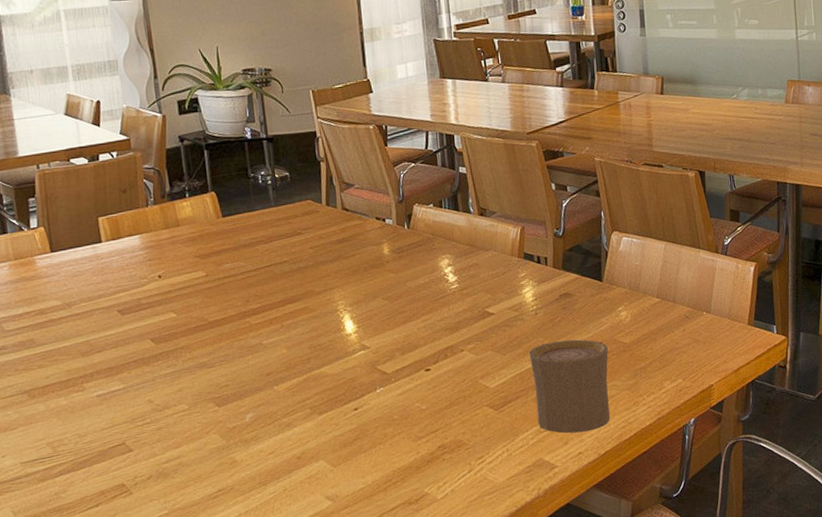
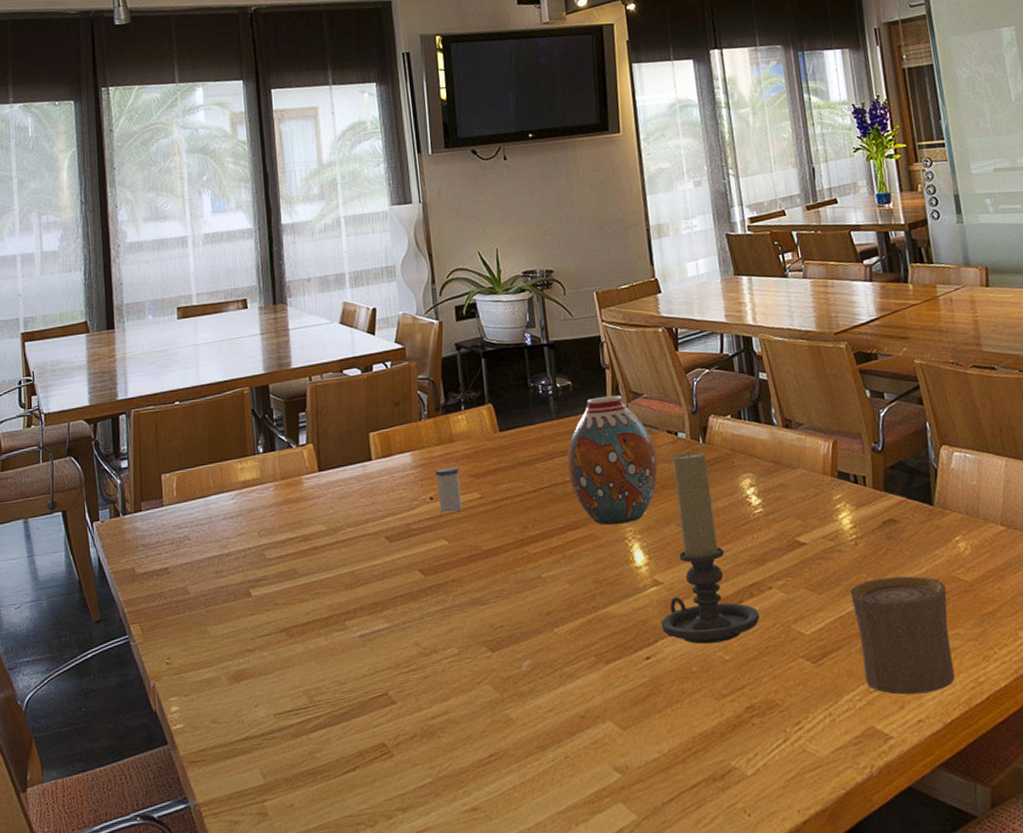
salt shaker: none [163,248,189,289] -> present [435,466,463,513]
vase: none [285,186,367,300] -> present [567,395,658,525]
candle holder: none [367,235,452,397] -> present [660,451,760,644]

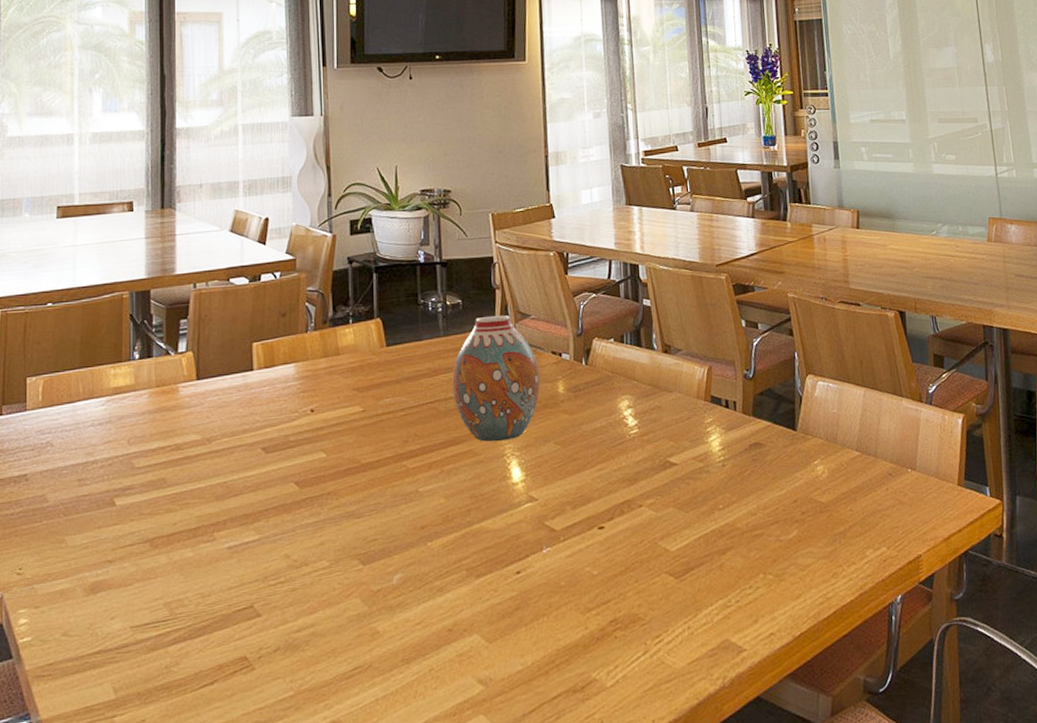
salt shaker: present [435,466,463,513] -> none [318,379,344,426]
candle holder: present [660,451,760,644] -> none [533,372,628,560]
cup: present [849,576,955,696] -> none [714,497,806,610]

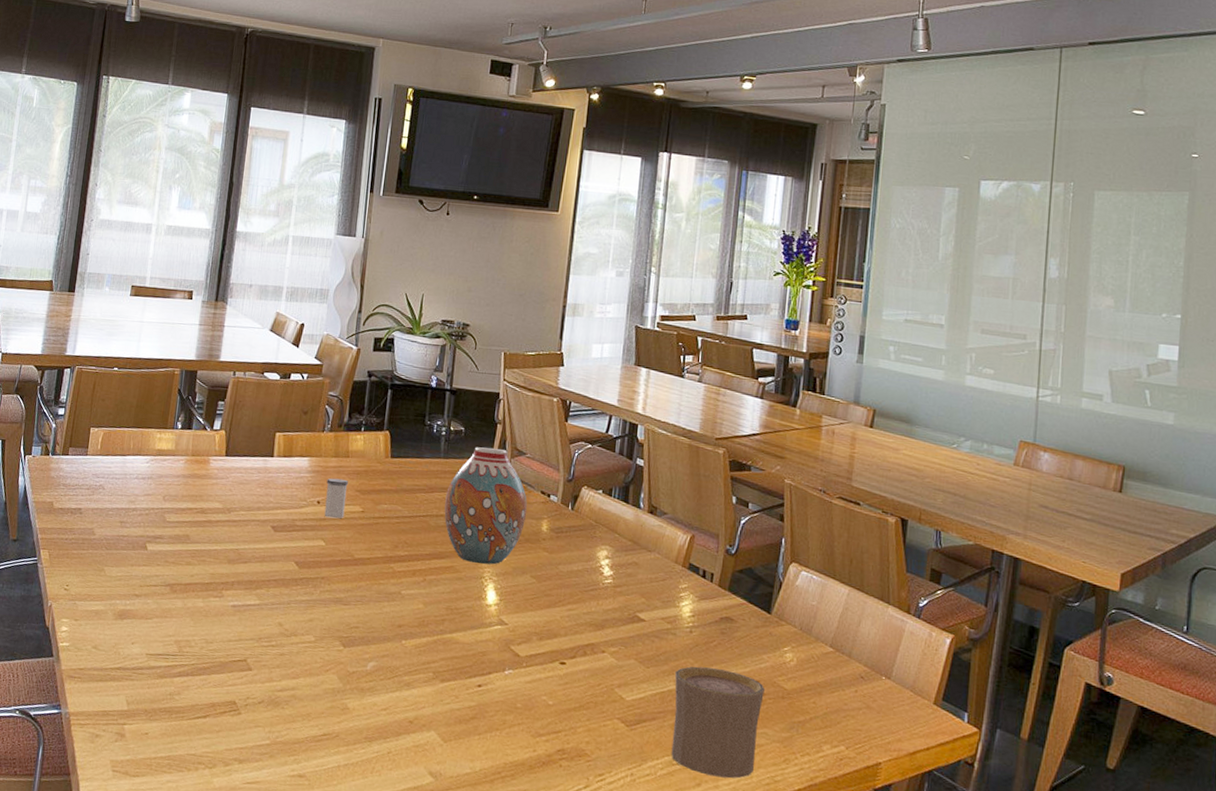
salt shaker: none [318,379,344,426] -> present [324,478,348,519]
cup: none [714,497,806,610] -> present [671,666,765,779]

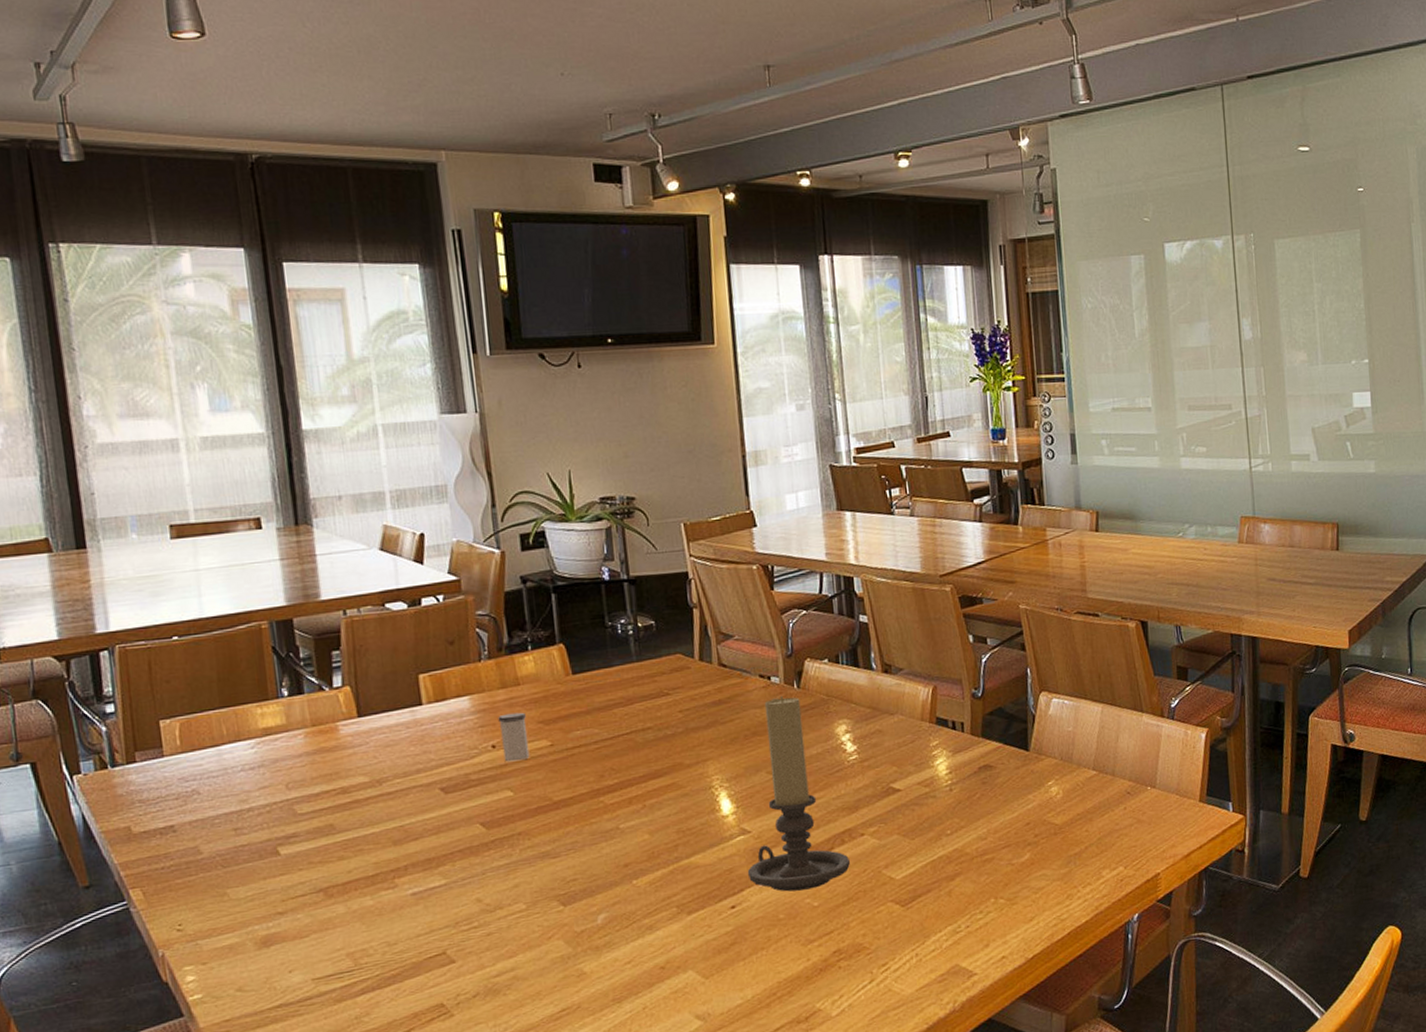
vase: present [444,447,527,565] -> none [648,637,748,774]
candle holder: none [497,513,588,689] -> present [747,696,850,892]
cup: present [671,666,765,779] -> none [941,820,1039,934]

